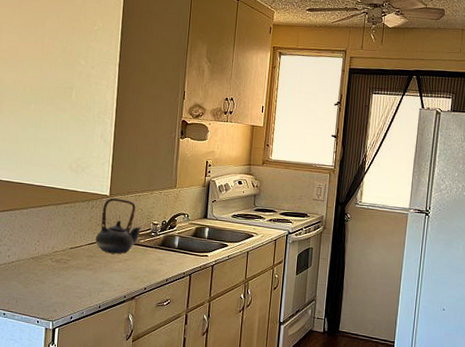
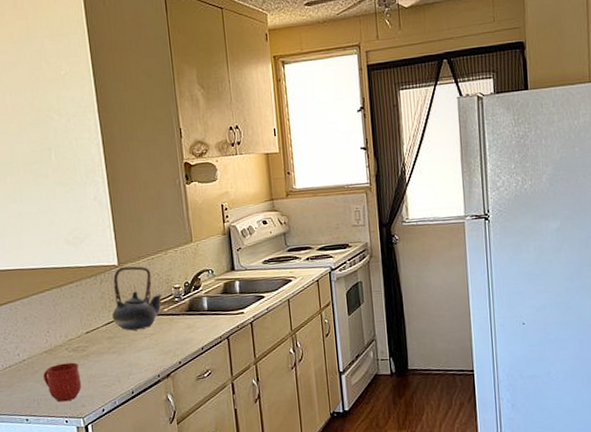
mug: none [26,270,58,305] -> present [43,362,82,402]

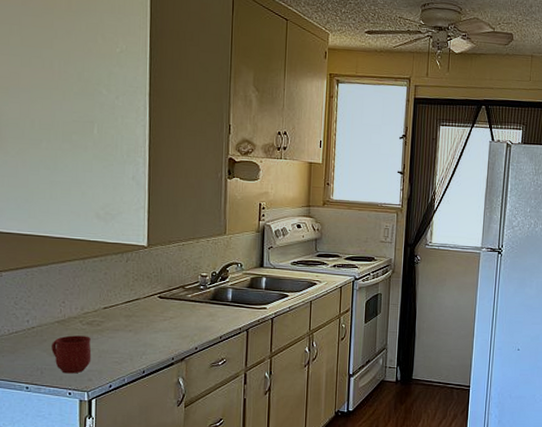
teapot: present [112,265,162,331] -> none [134,248,187,312]

